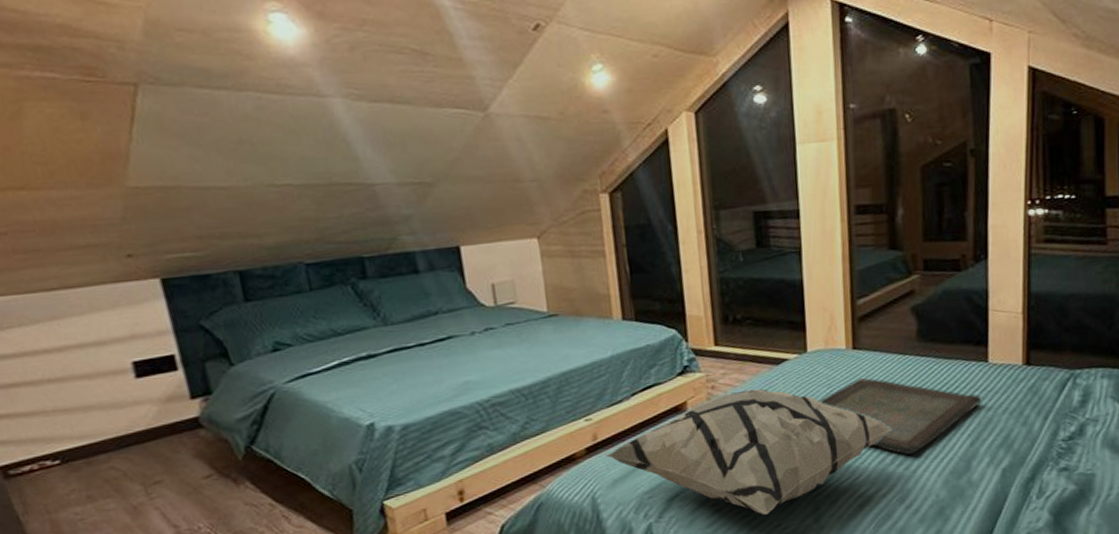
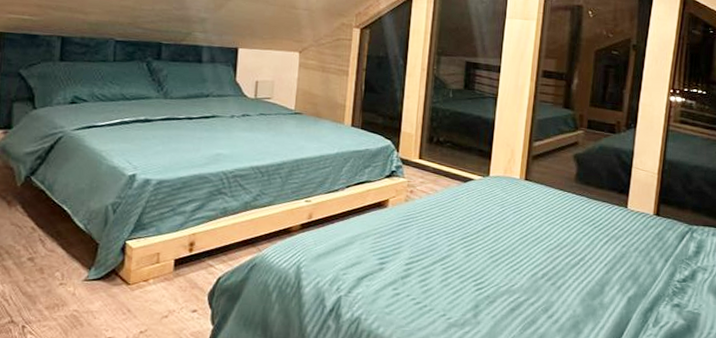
decorative pillow: present [605,388,892,516] -> none [315,198,546,305]
serving tray: present [819,377,981,455] -> none [492,203,618,273]

